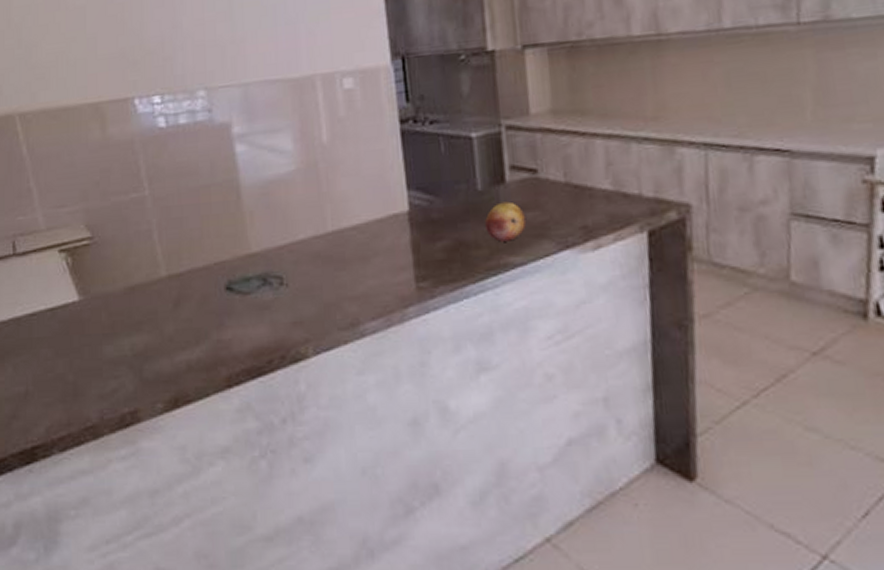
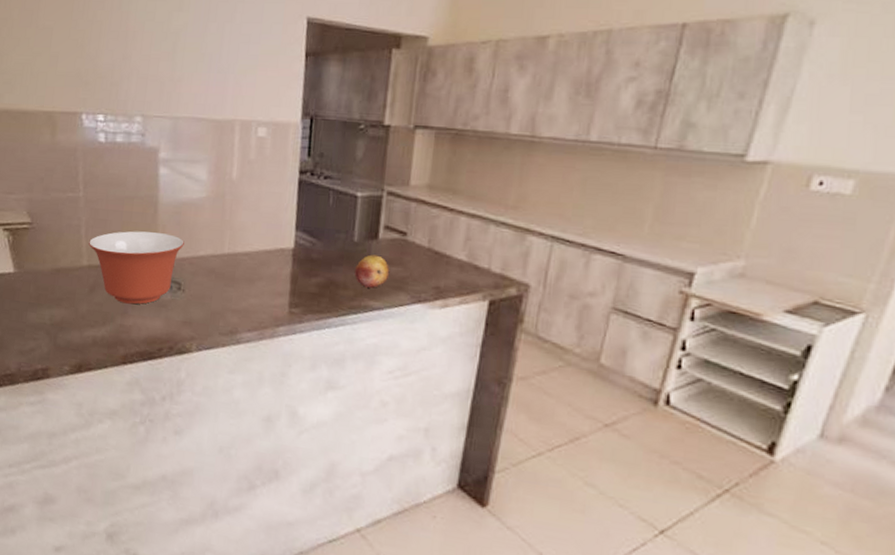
mixing bowl: none [165,220,279,314] -> present [89,231,184,304]

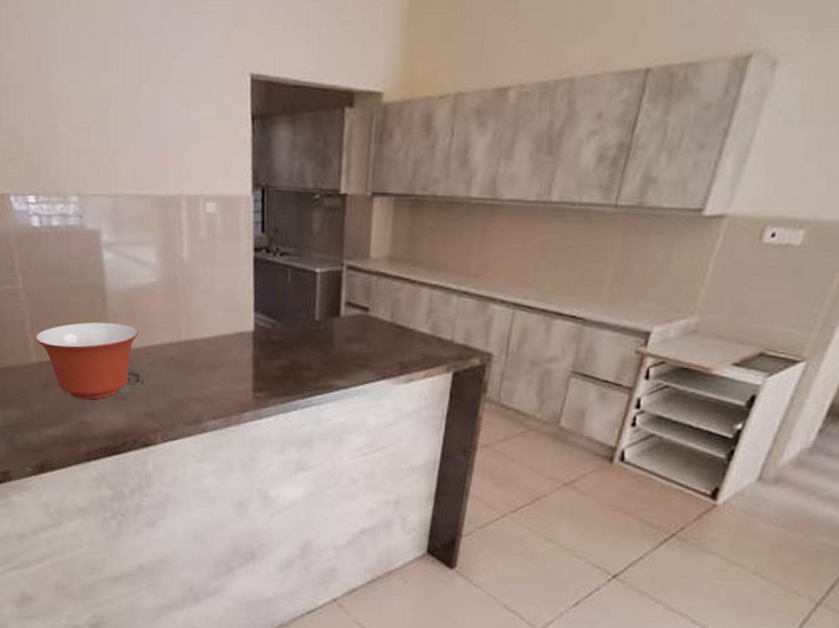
fruit: present [354,254,390,288] -> none [318,333,354,367]

